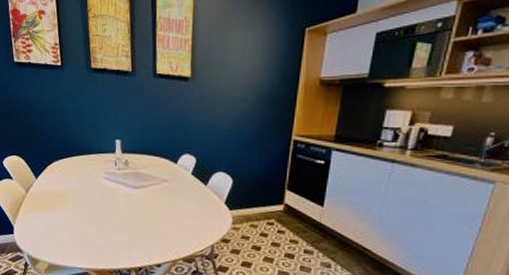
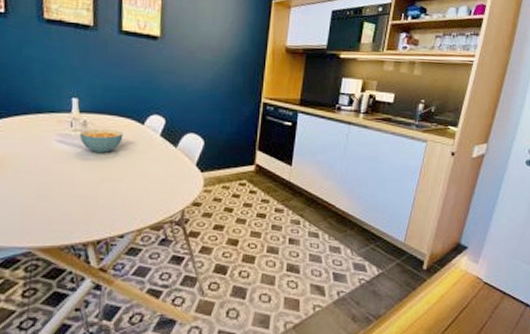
cereal bowl: none [122,168,159,191] -> present [79,129,123,154]

